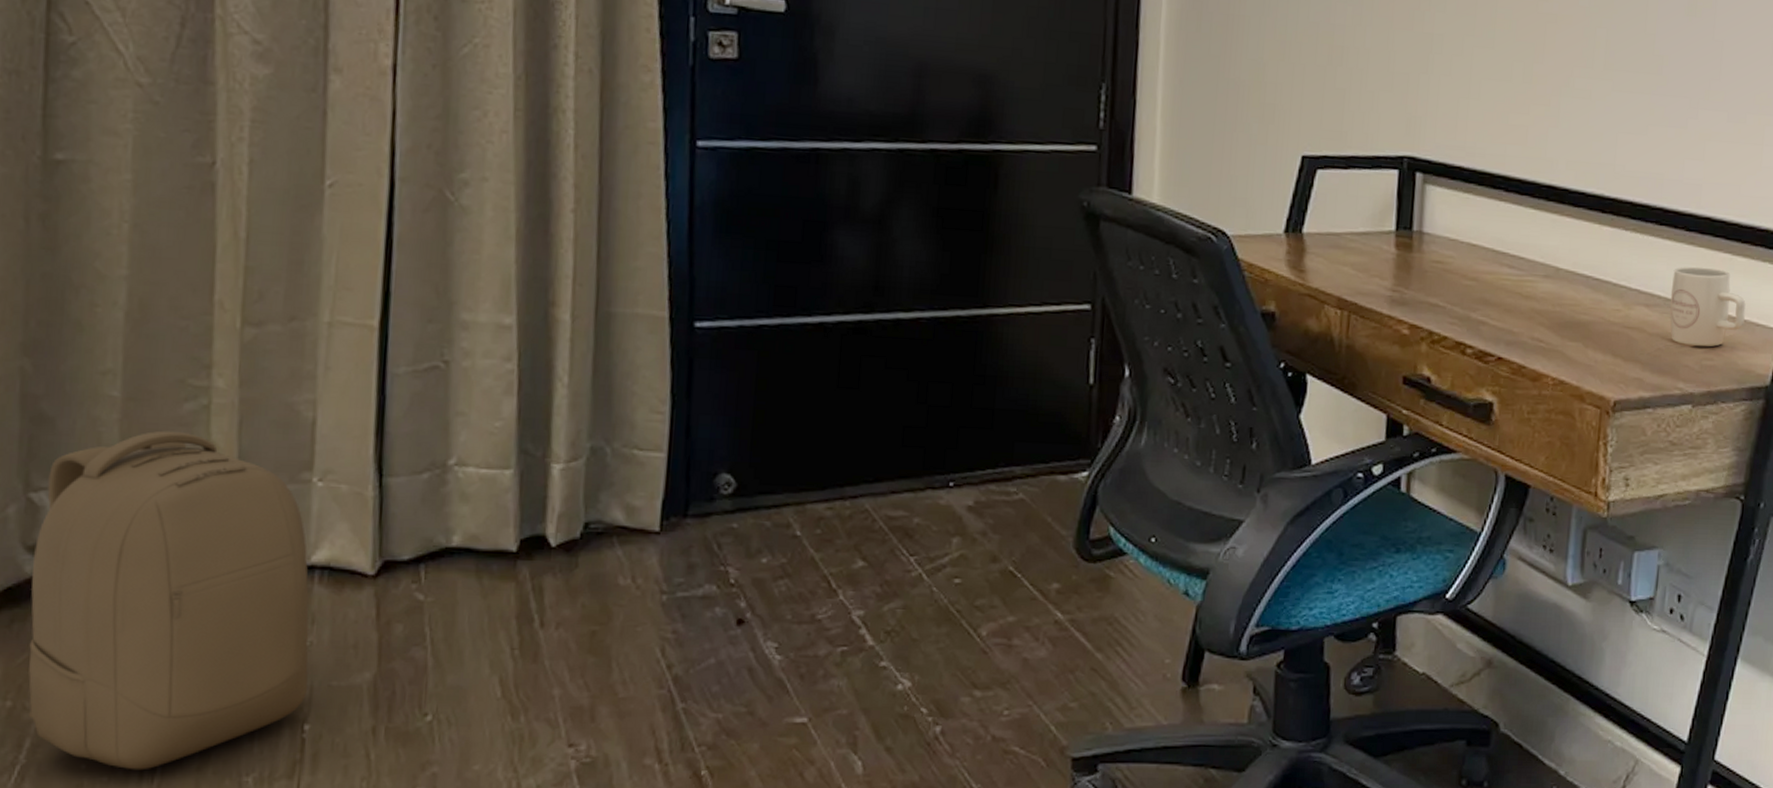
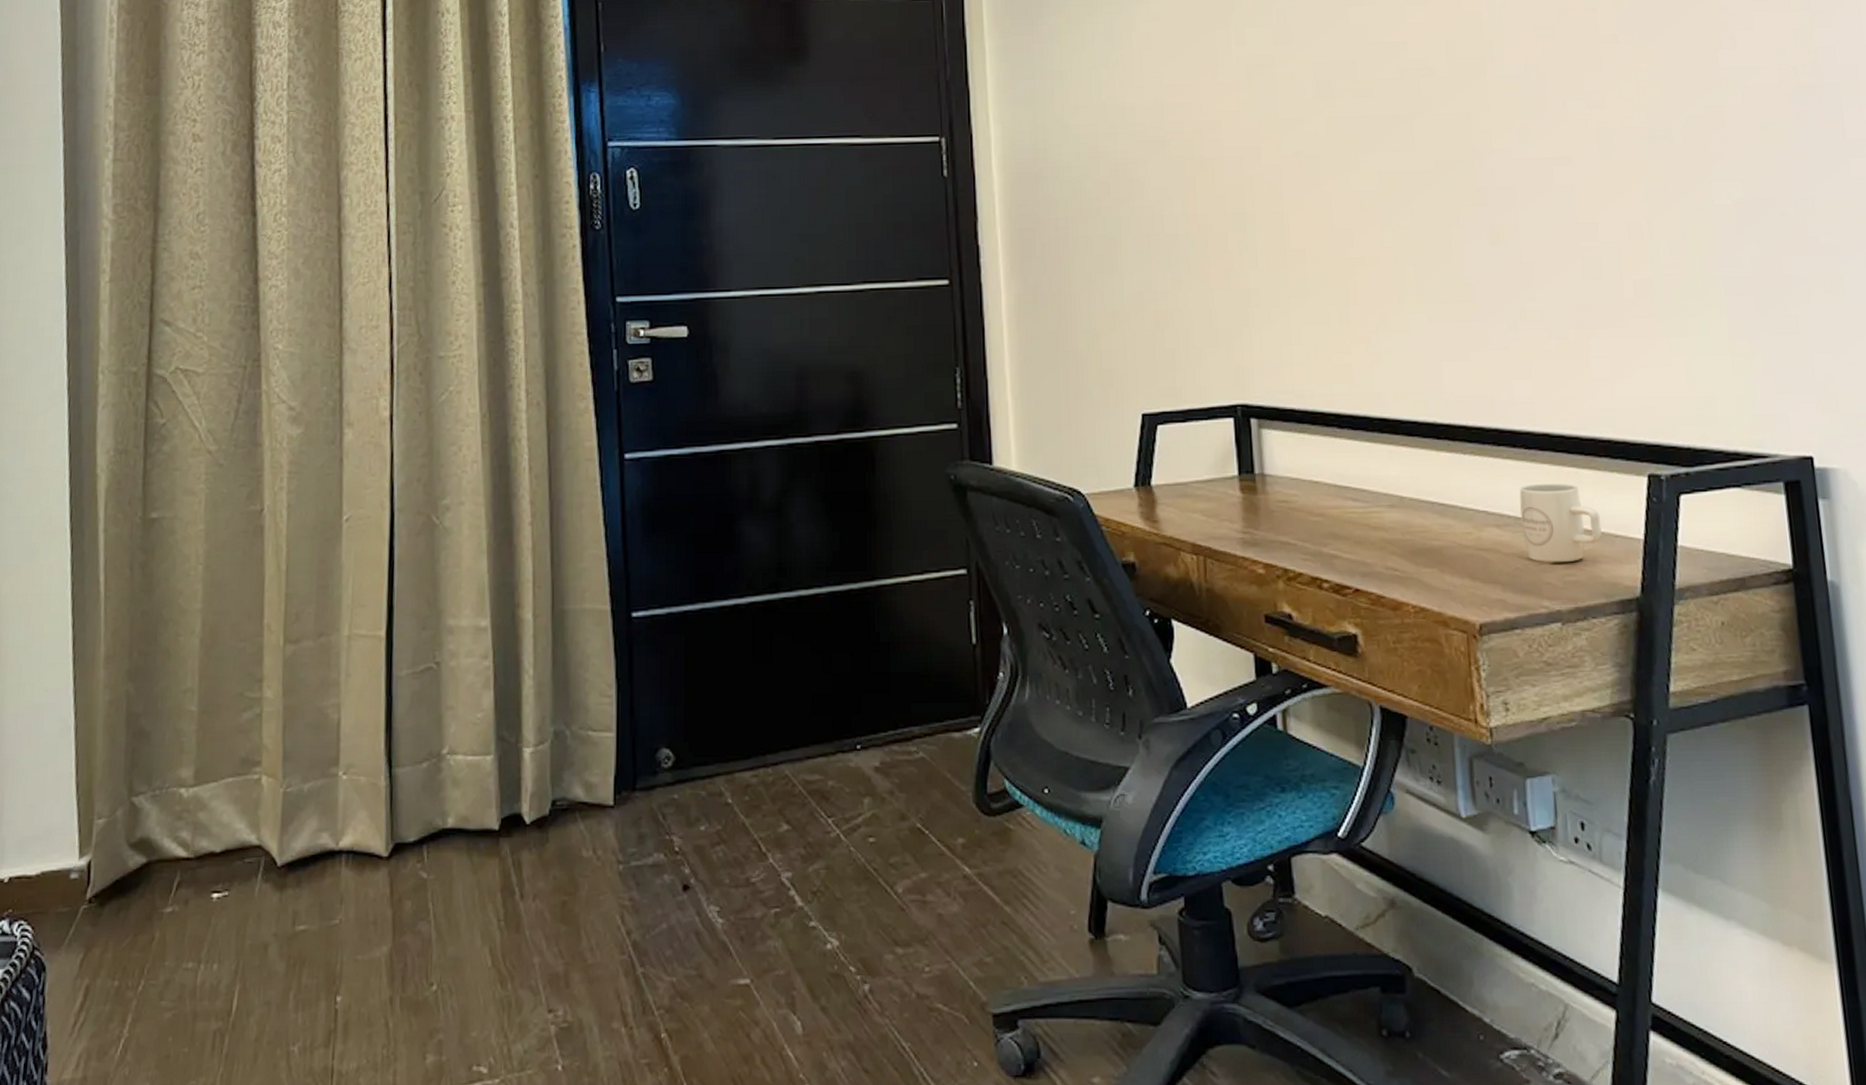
backpack: present [27,430,309,771] -> none [130,737,339,1042]

